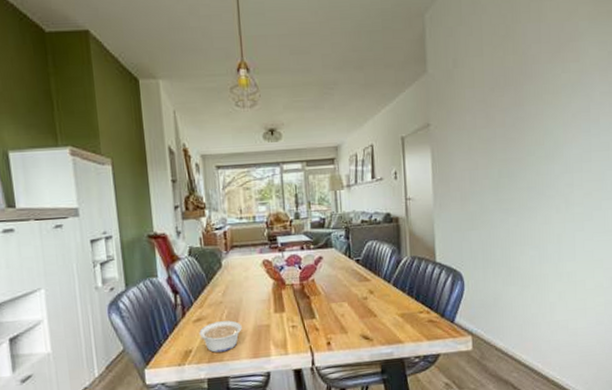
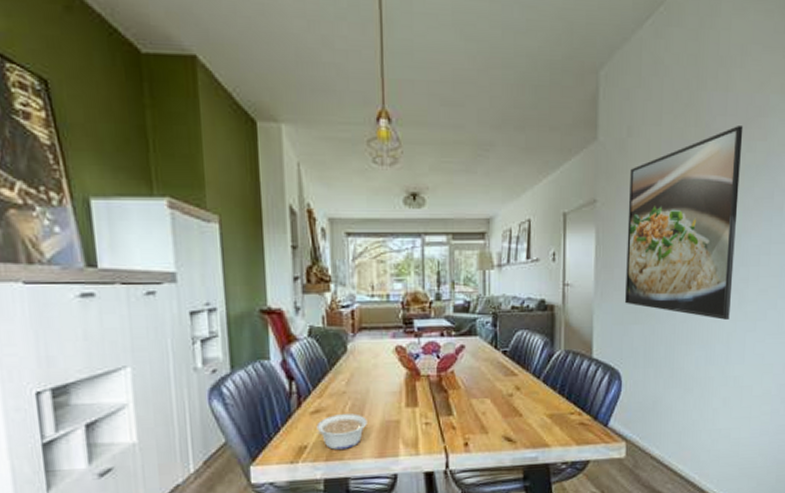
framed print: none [458,51,559,222] -> present [624,126,744,320]

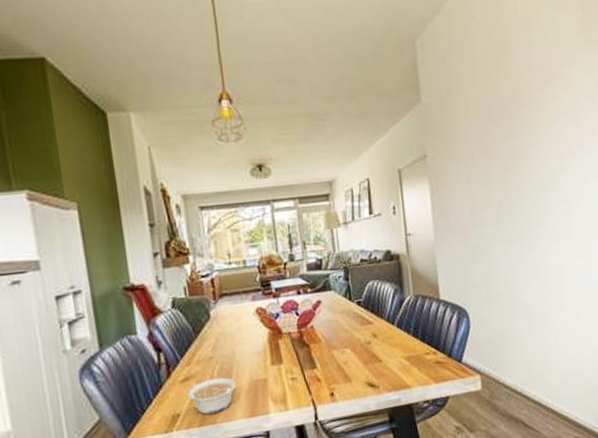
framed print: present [624,126,744,320] -> none [453,78,559,252]

